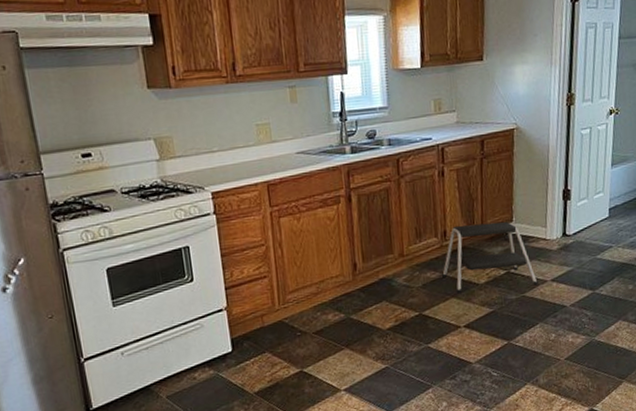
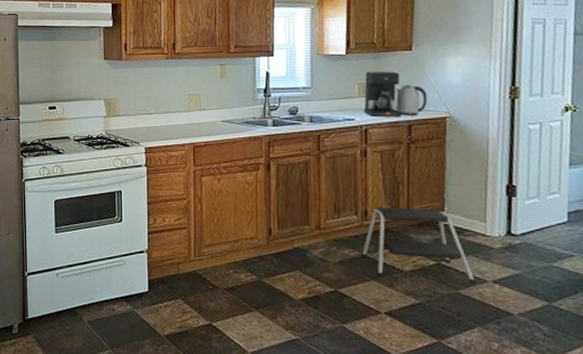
coffee maker: none [440,84,475,134] -> present [364,70,402,118]
kettle: none [469,97,498,131] -> present [395,84,428,116]

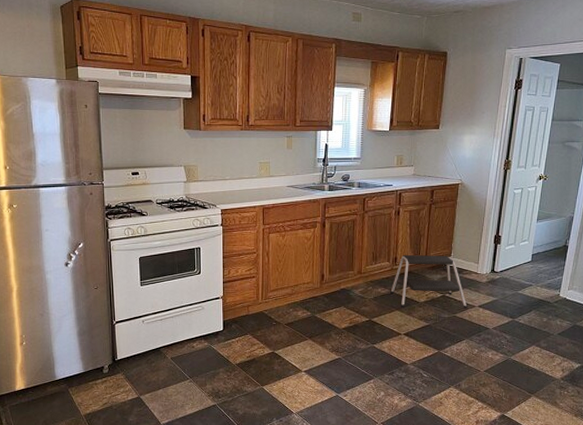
coffee maker: present [364,70,402,118] -> none [400,145,429,184]
kettle: present [395,84,428,116] -> none [423,157,447,183]

